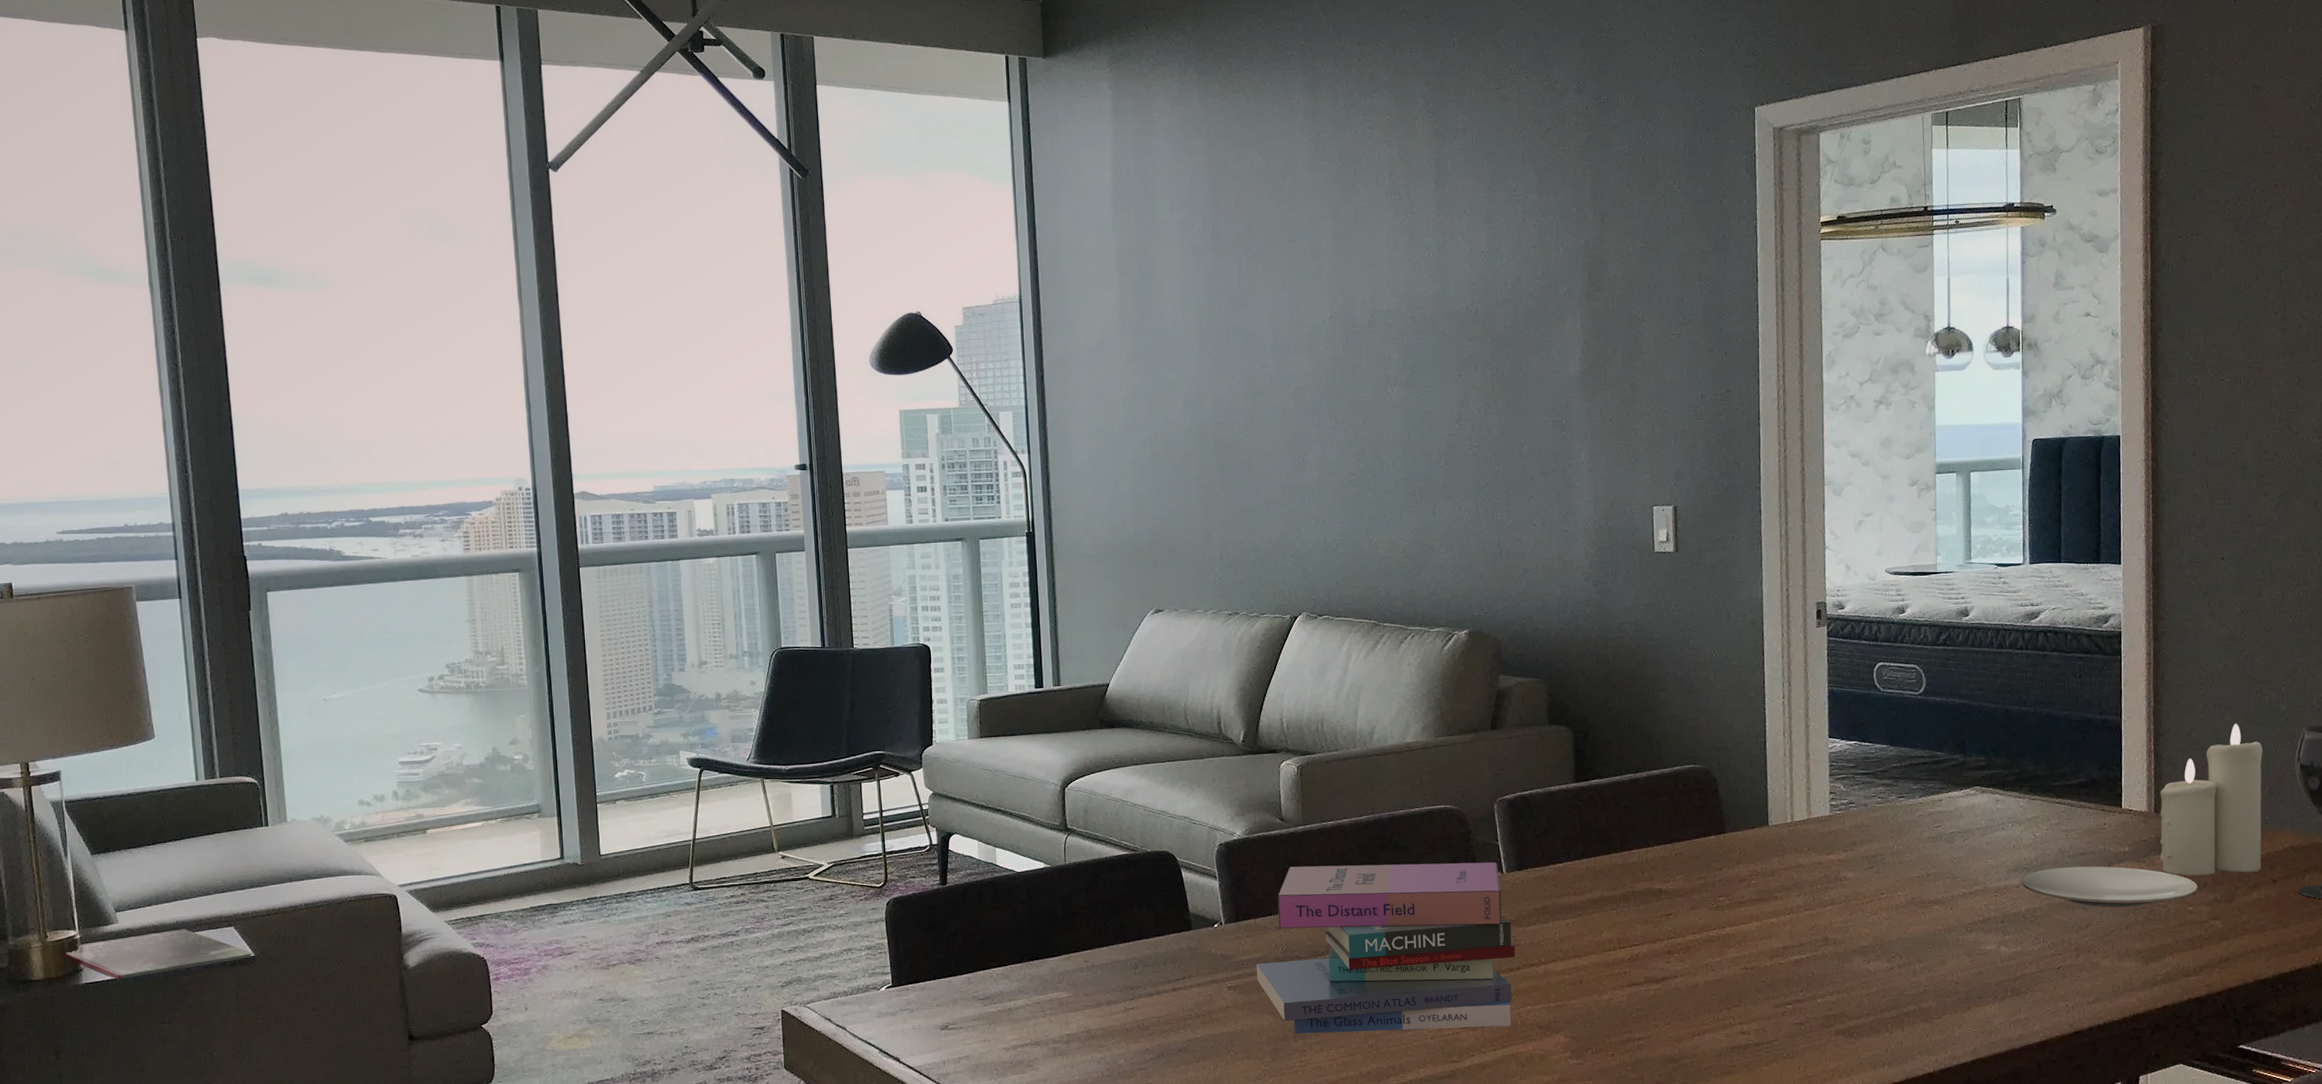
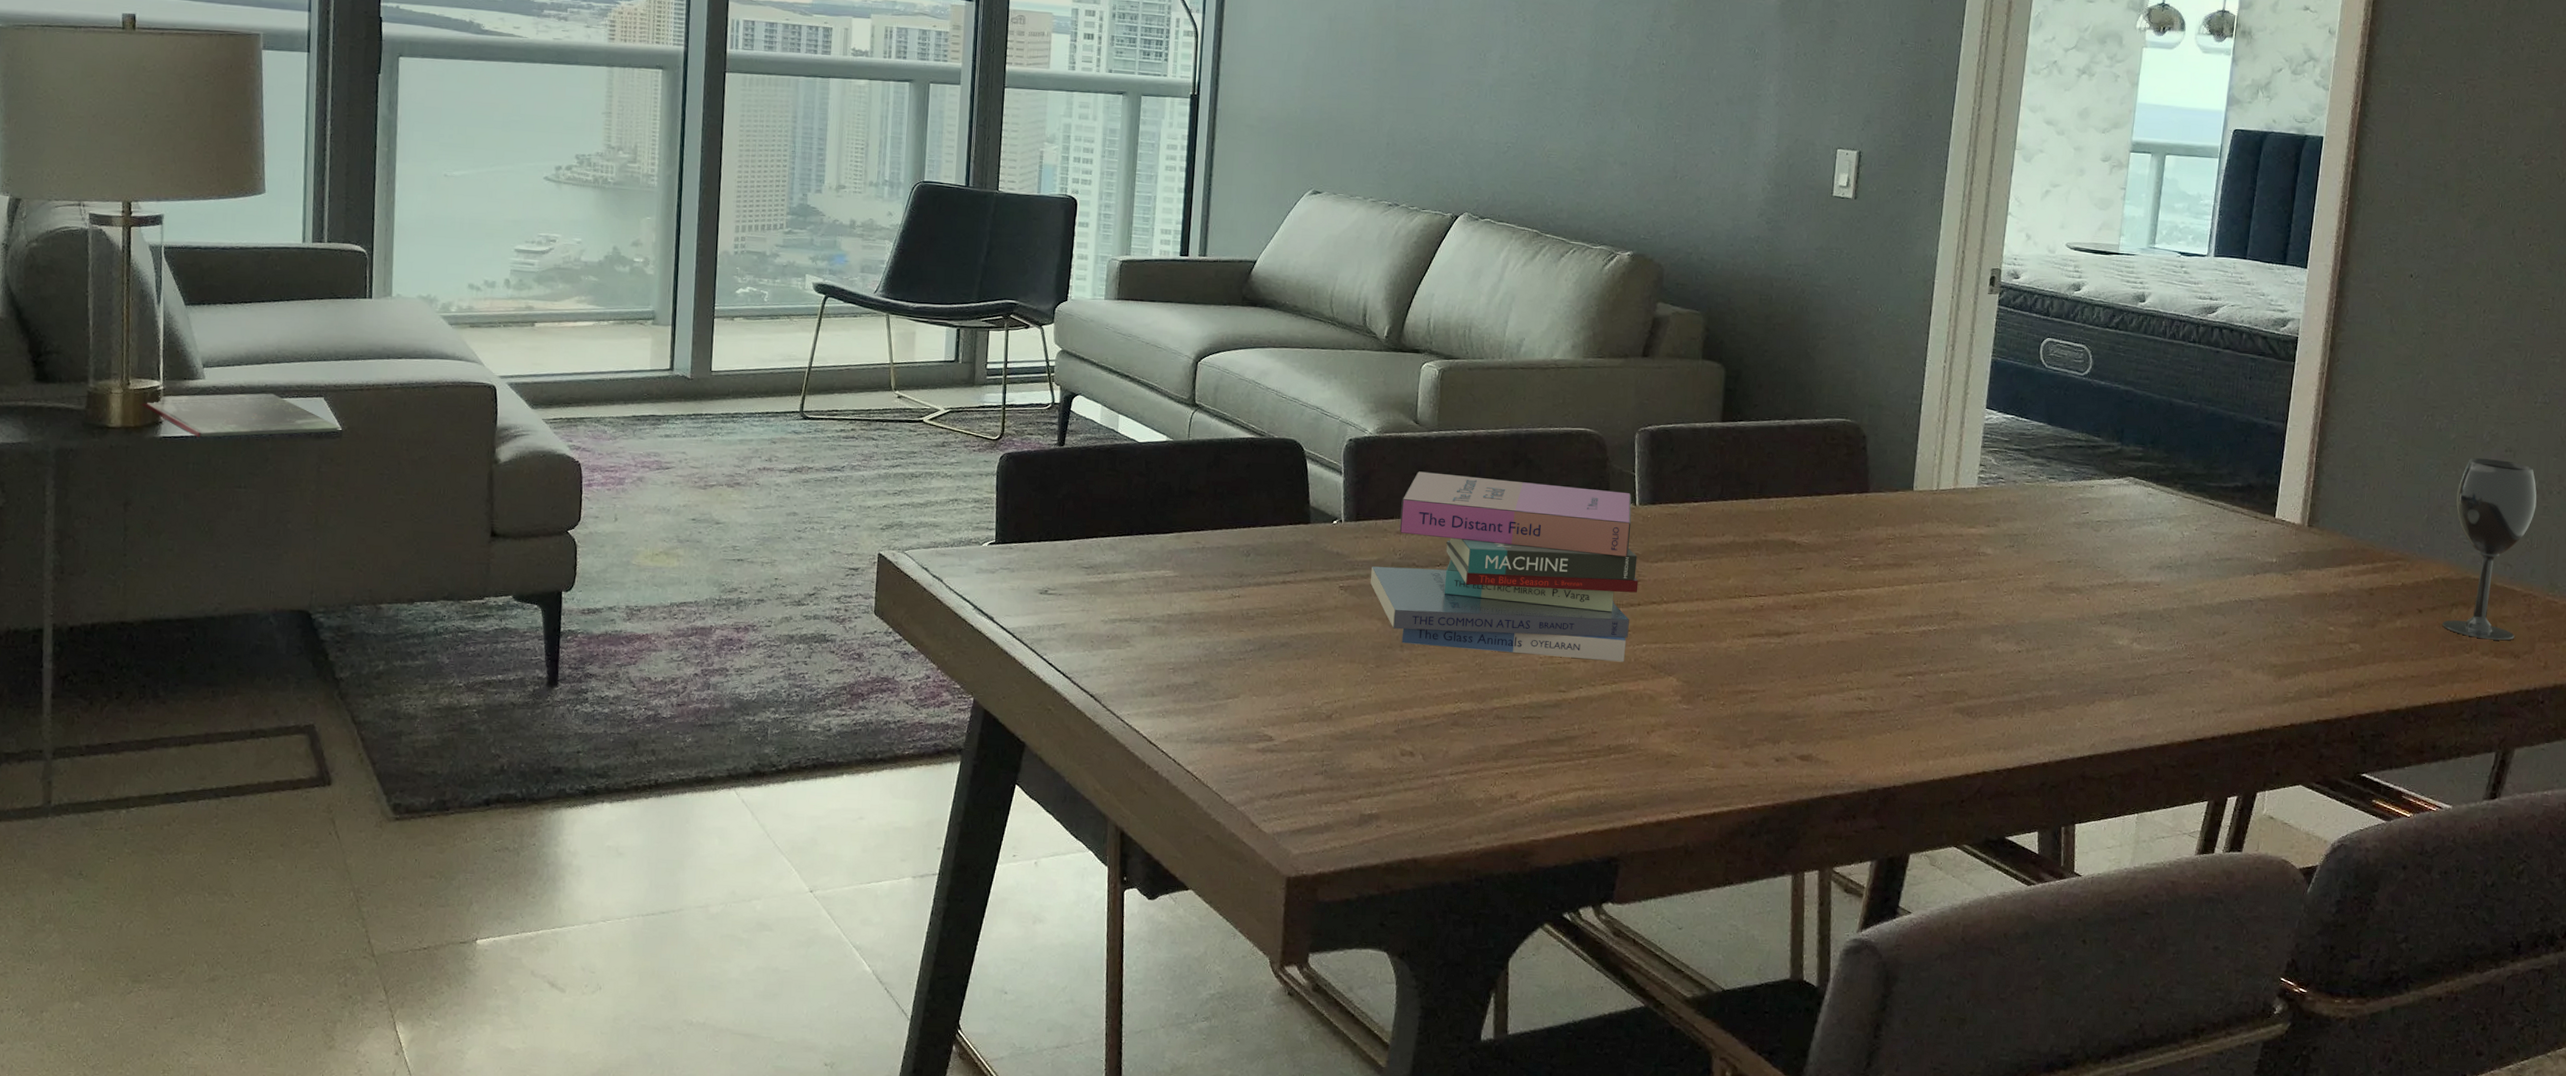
plate: present [2020,866,2198,908] -> none [2162,570,2342,620]
candle: present [2160,723,2263,877] -> none [2307,445,2426,600]

